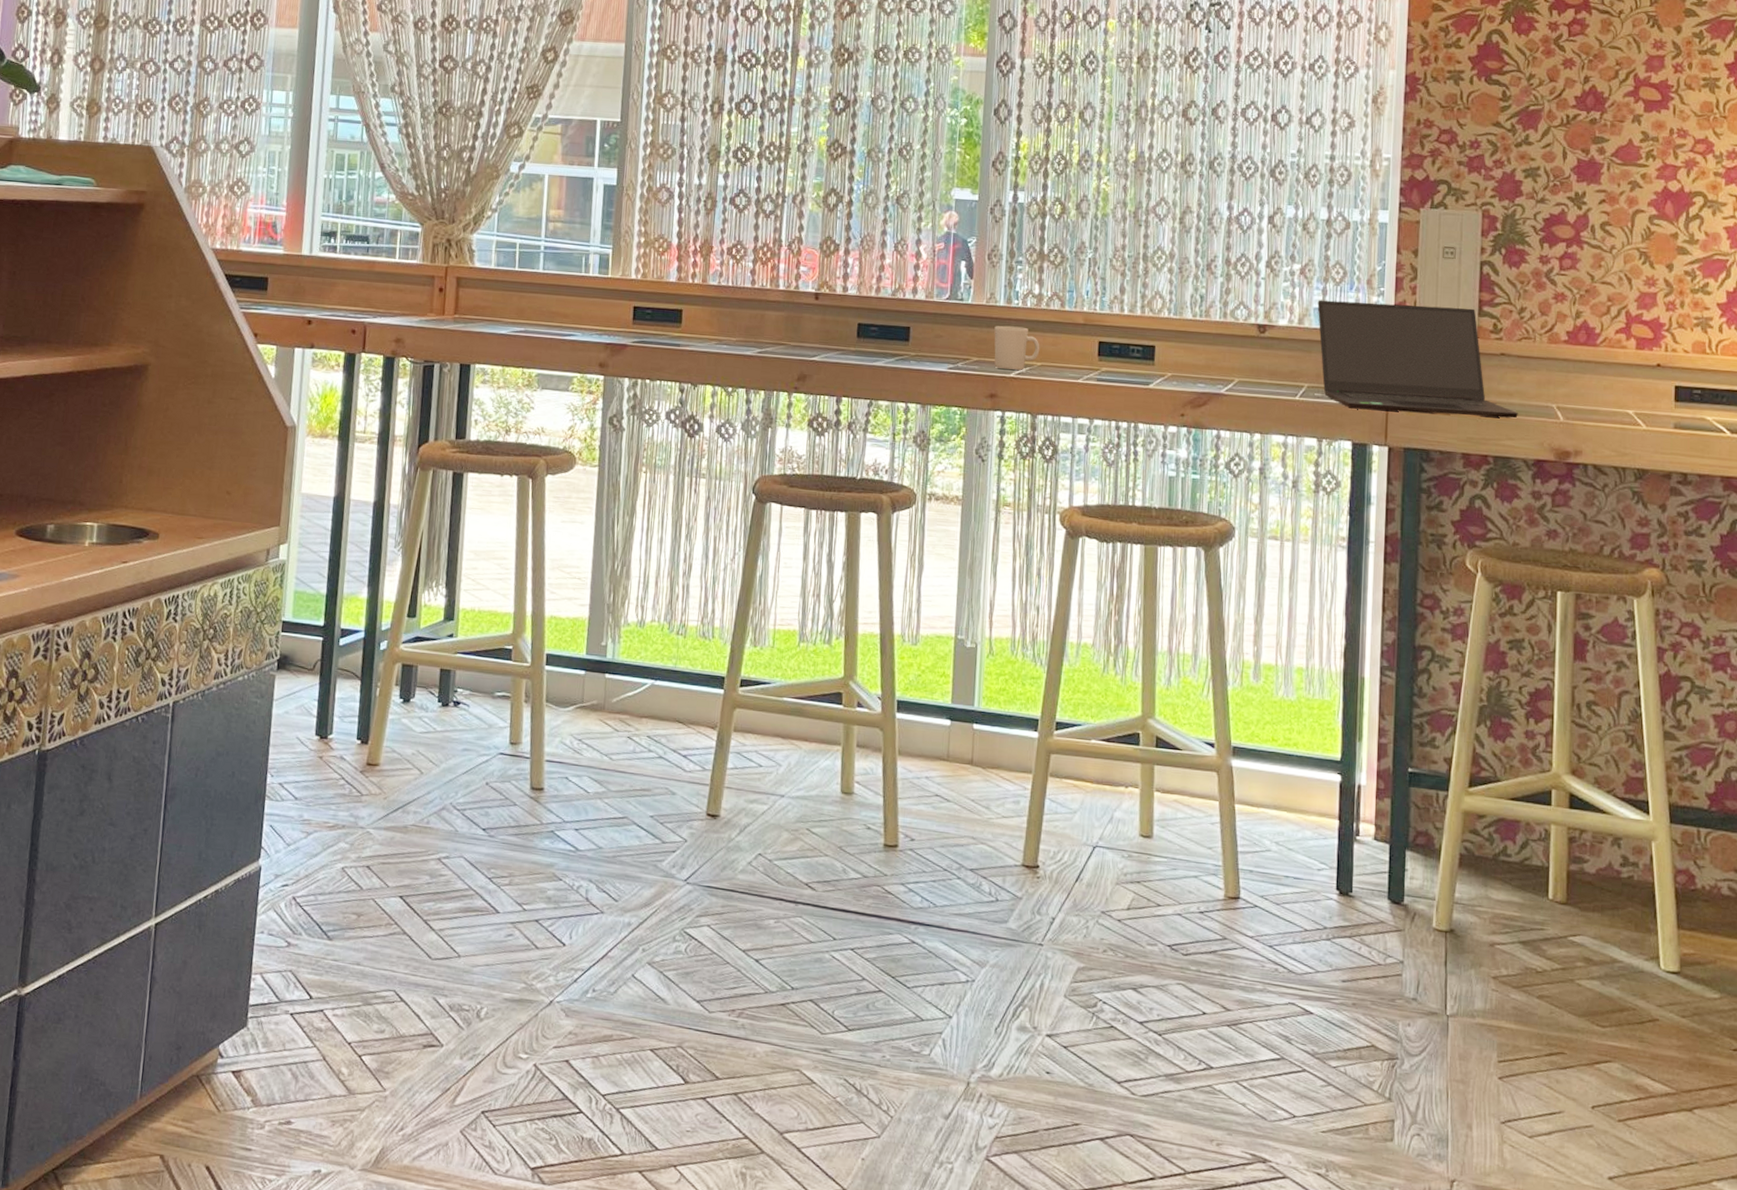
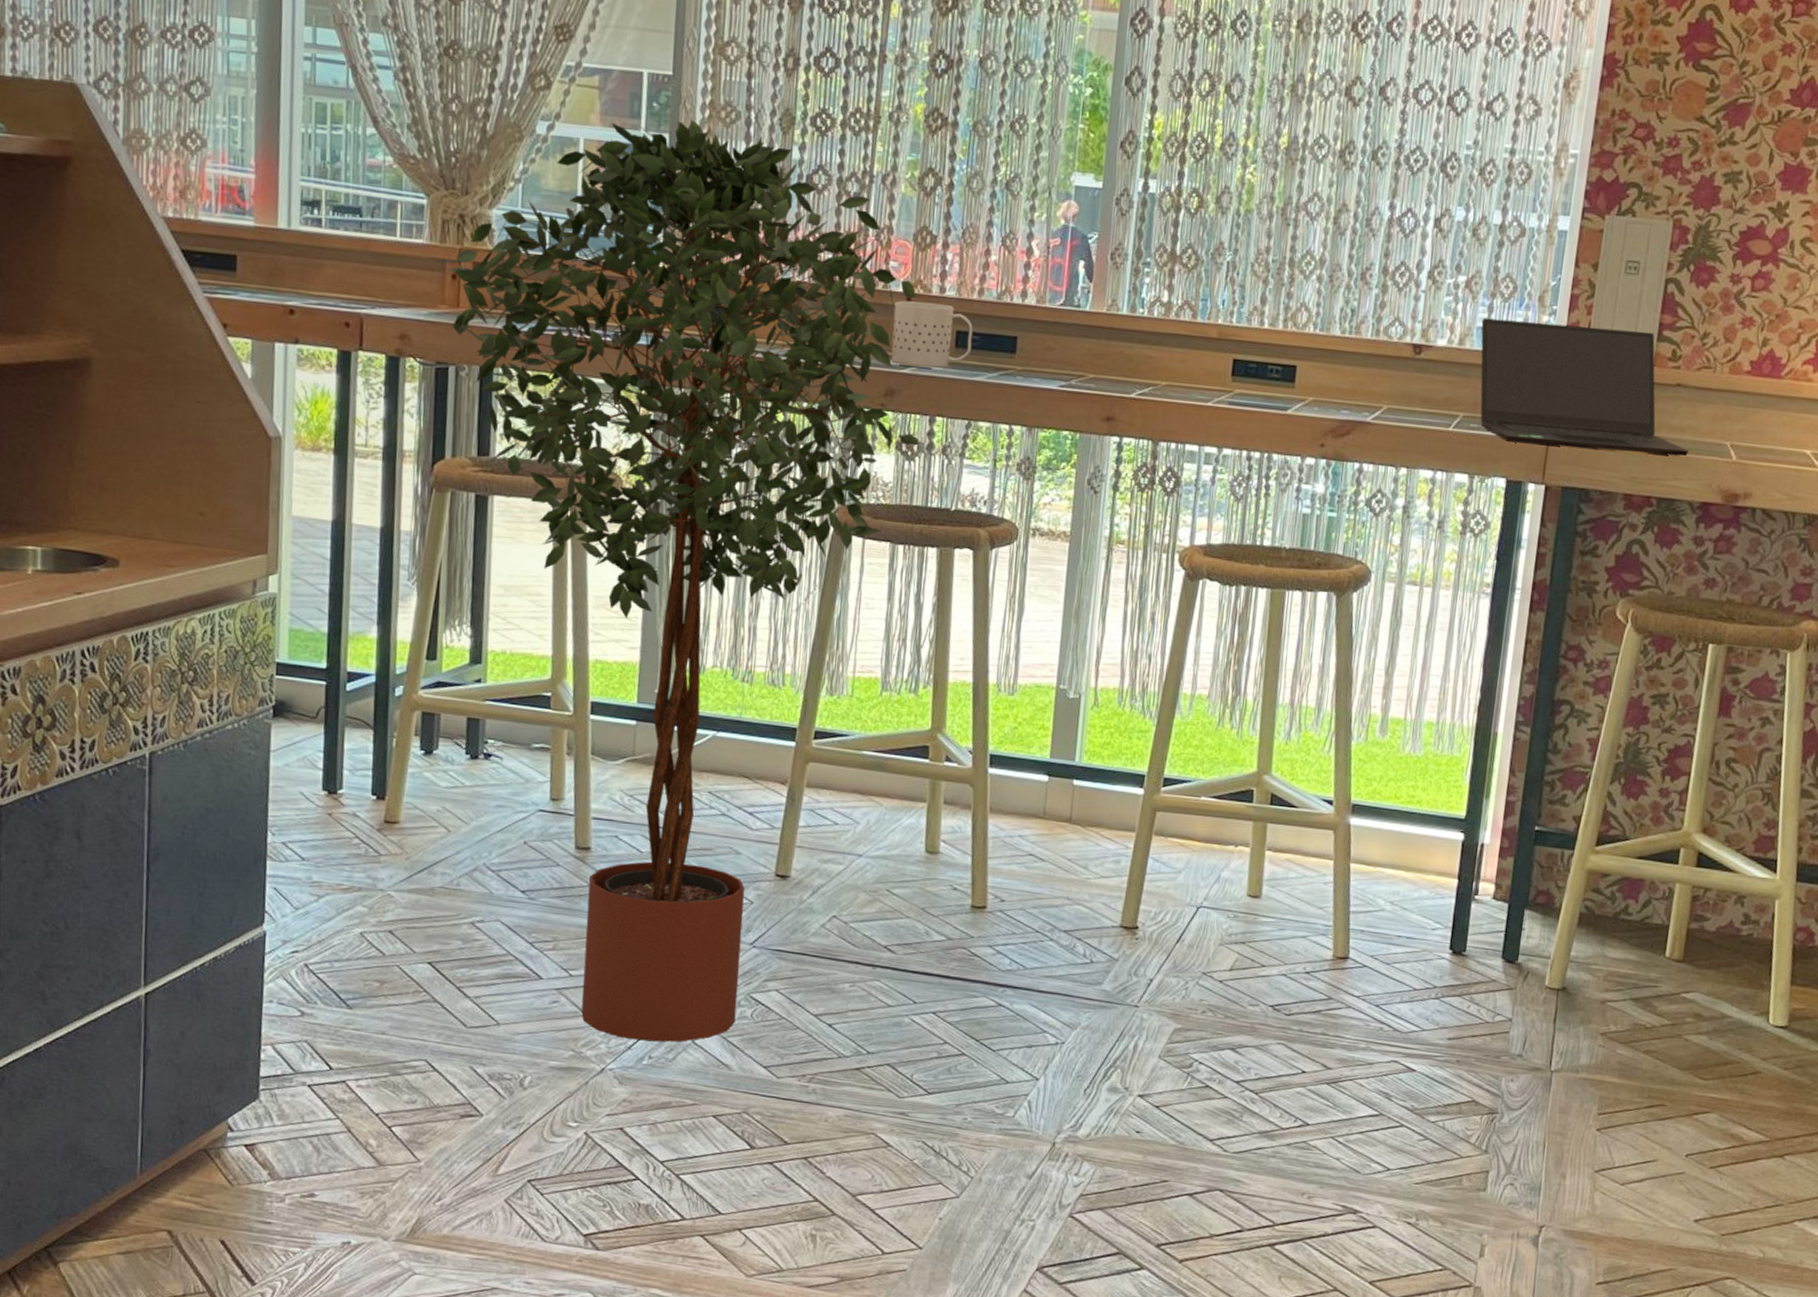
potted tree: none [423,157,828,976] -> present [431,120,919,1042]
mug: none [802,299,873,356] -> present [890,300,974,369]
mug: present [994,325,1040,370] -> none [1113,337,1167,390]

